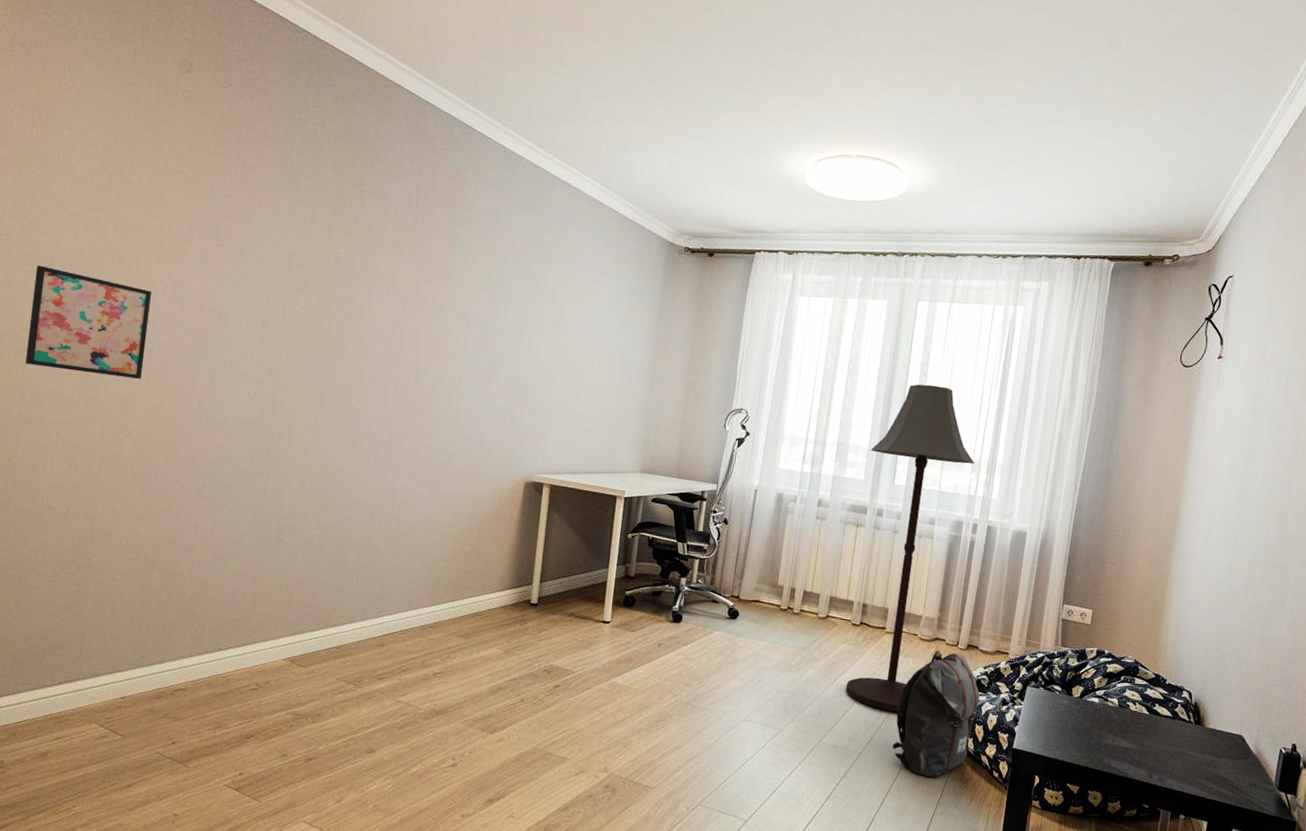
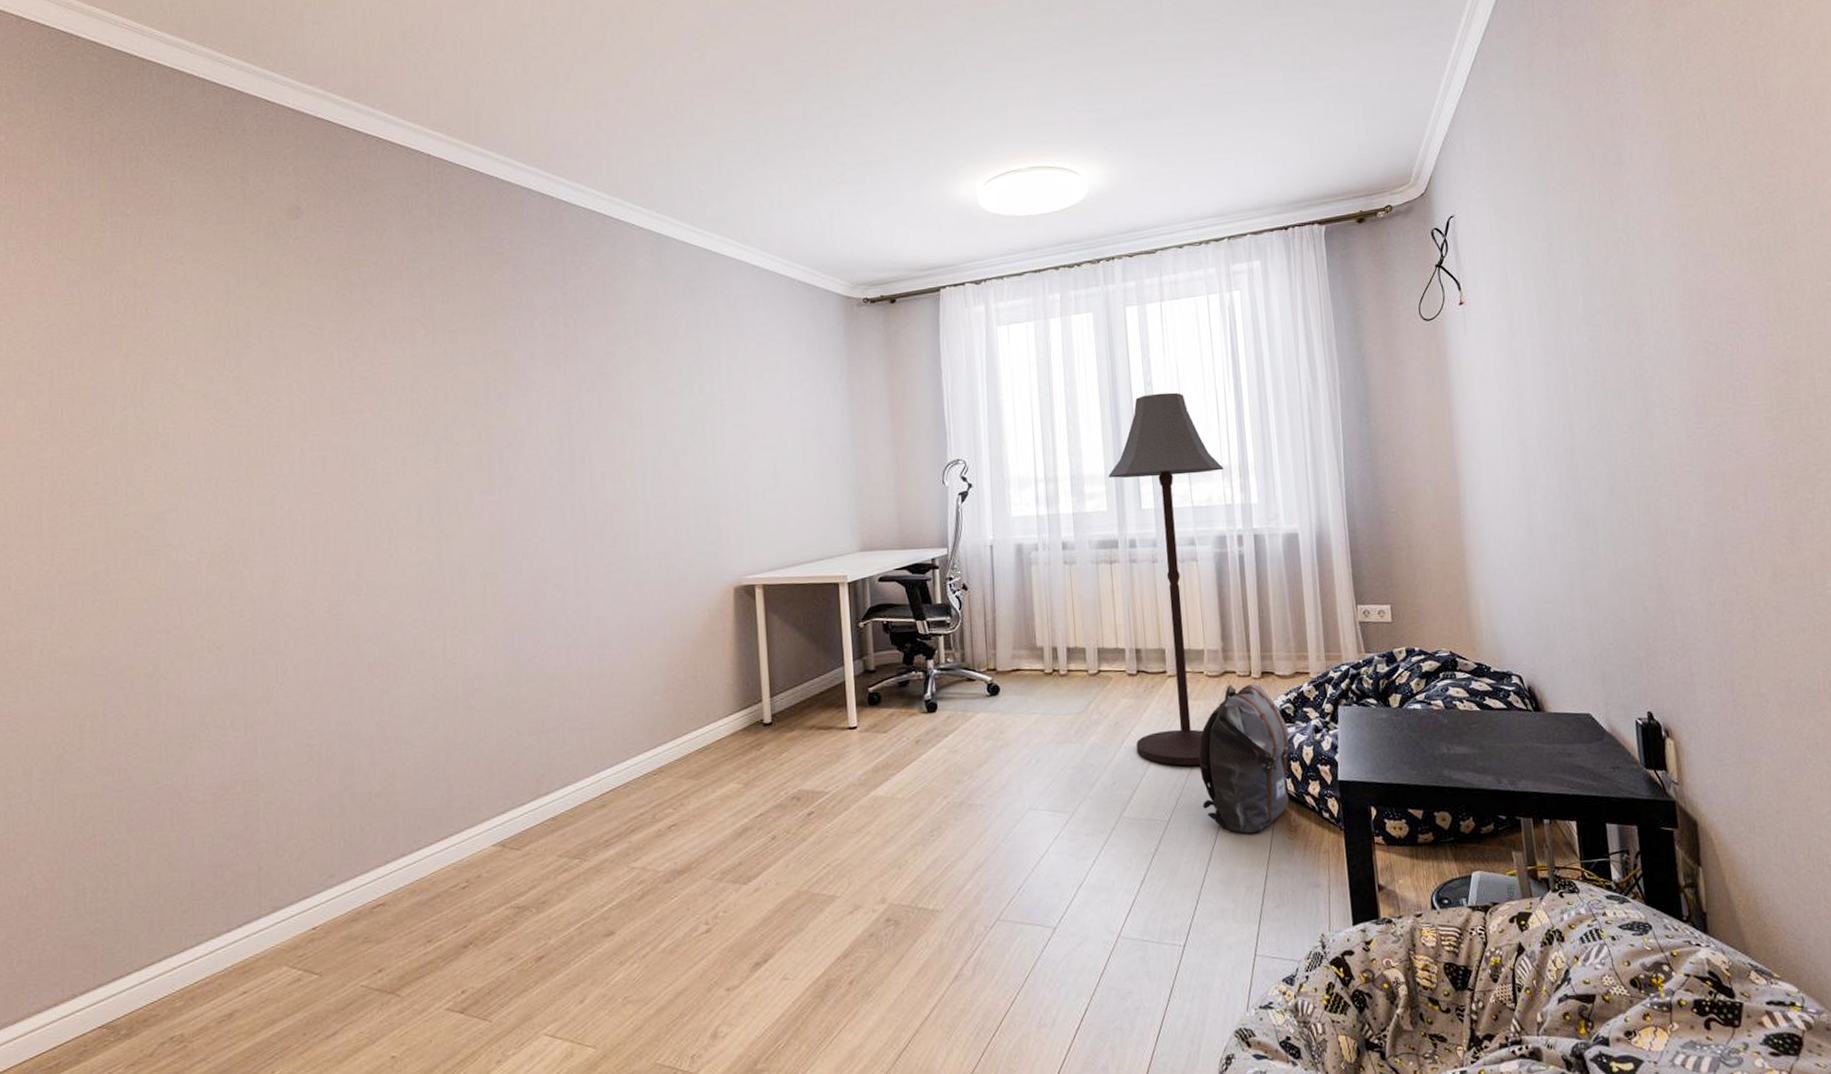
wall art: present [25,265,151,379] -> none [156,454,289,566]

